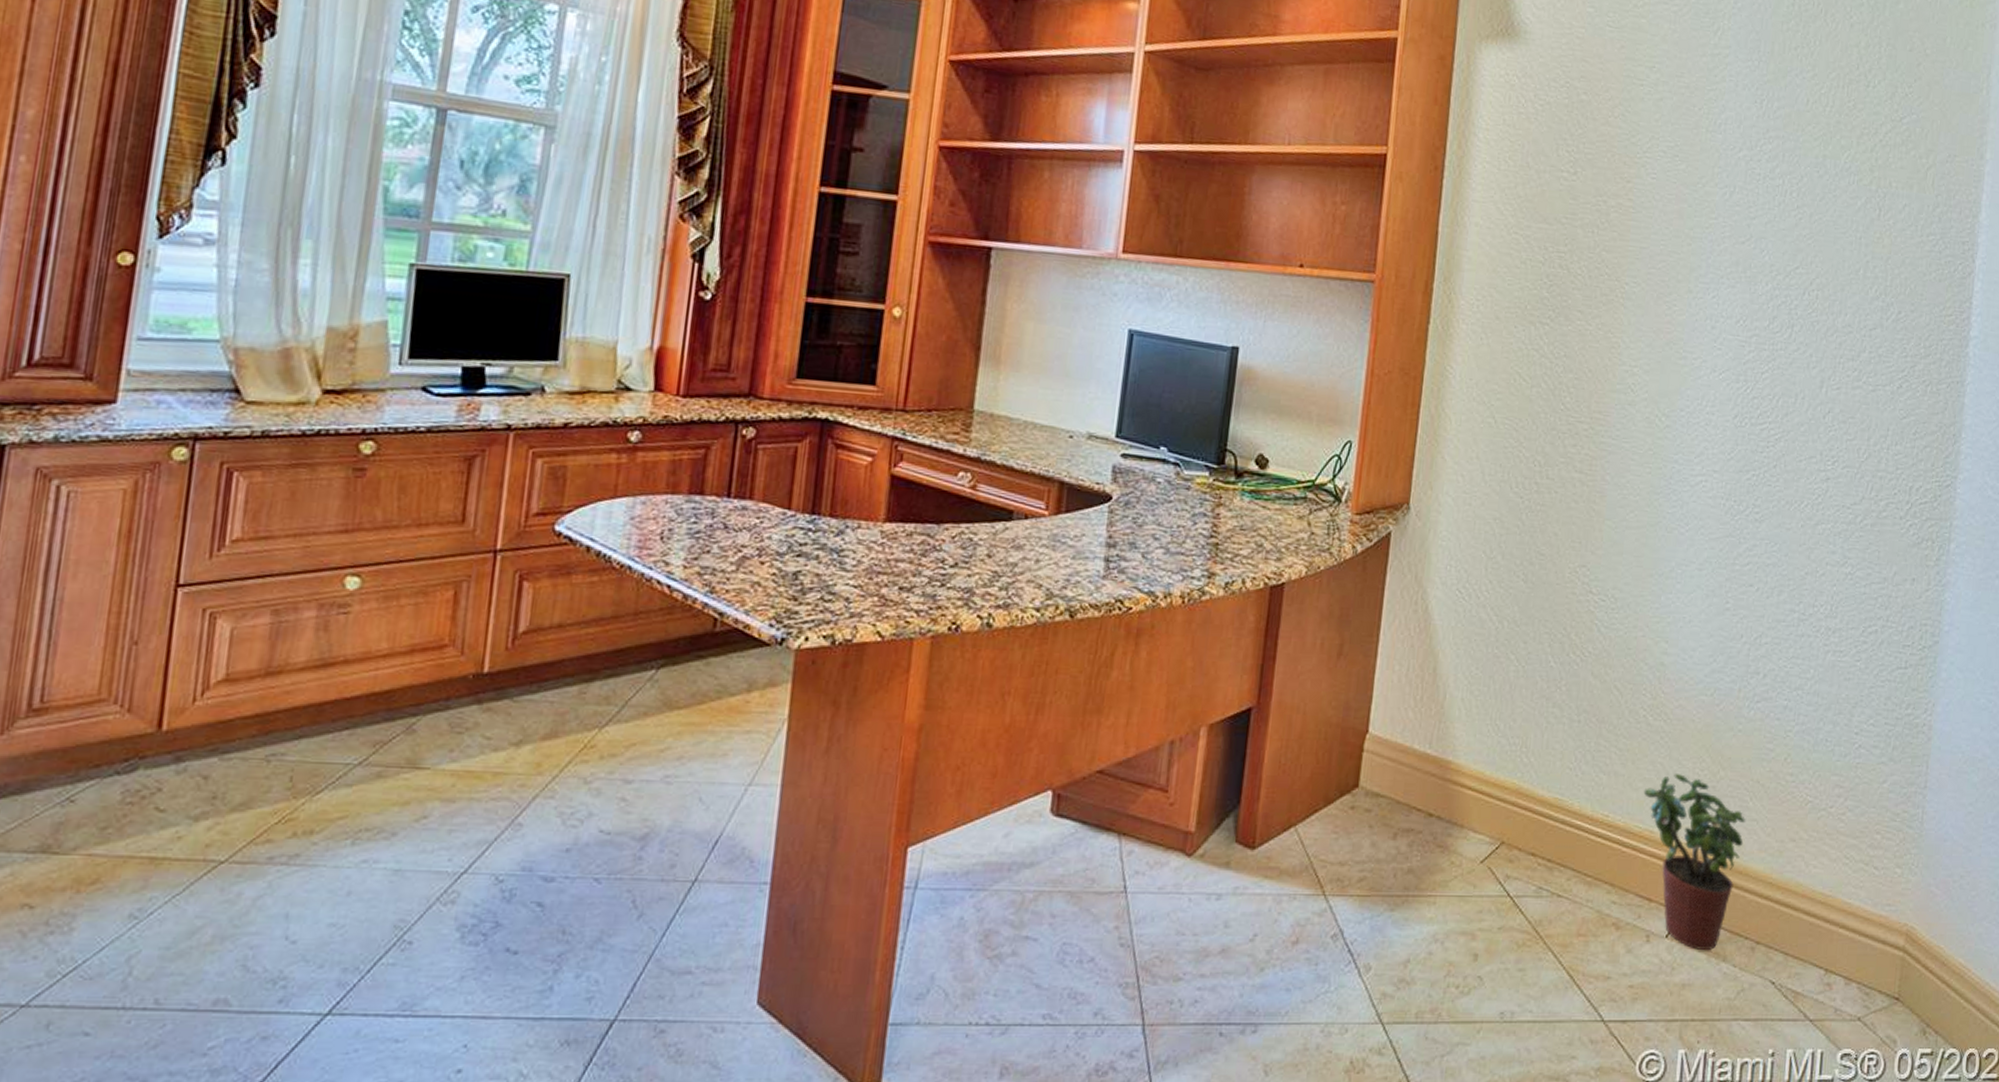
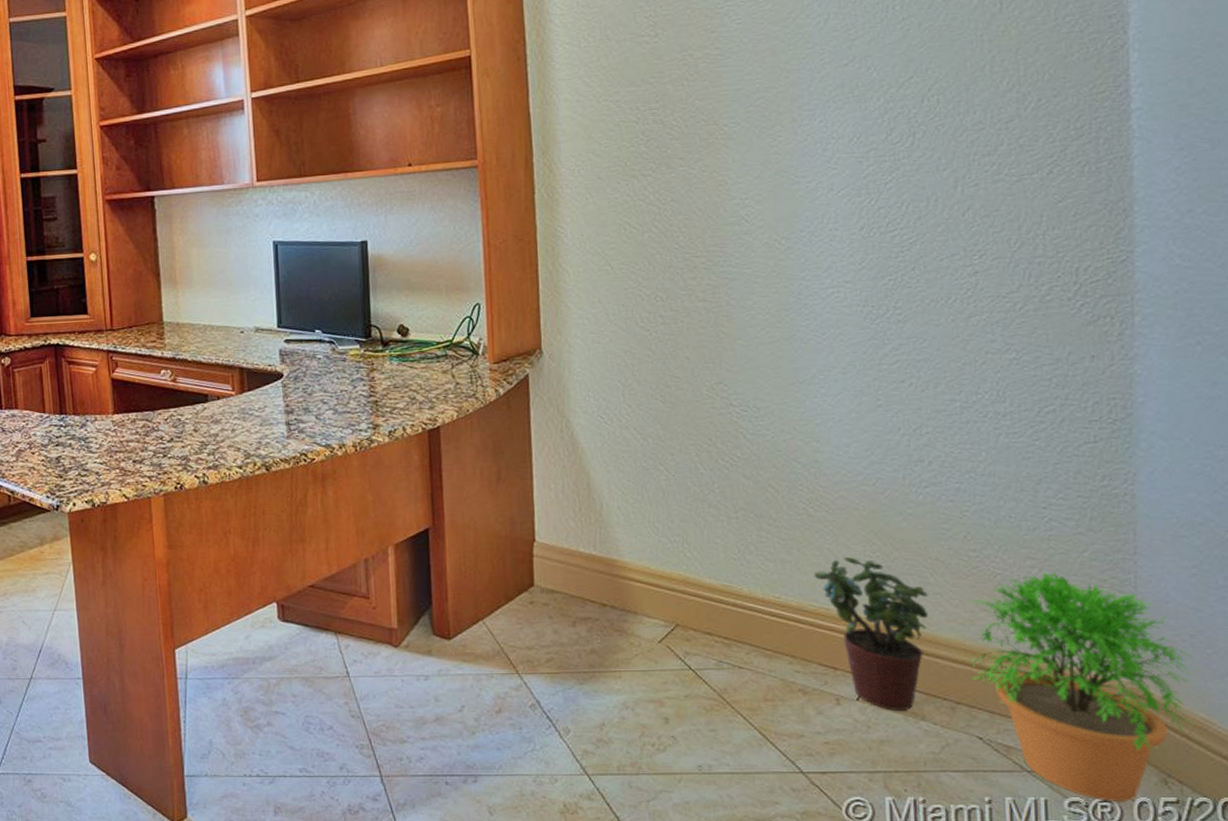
potted plant: none [1772,802,1960,1055] -> present [968,572,1196,803]

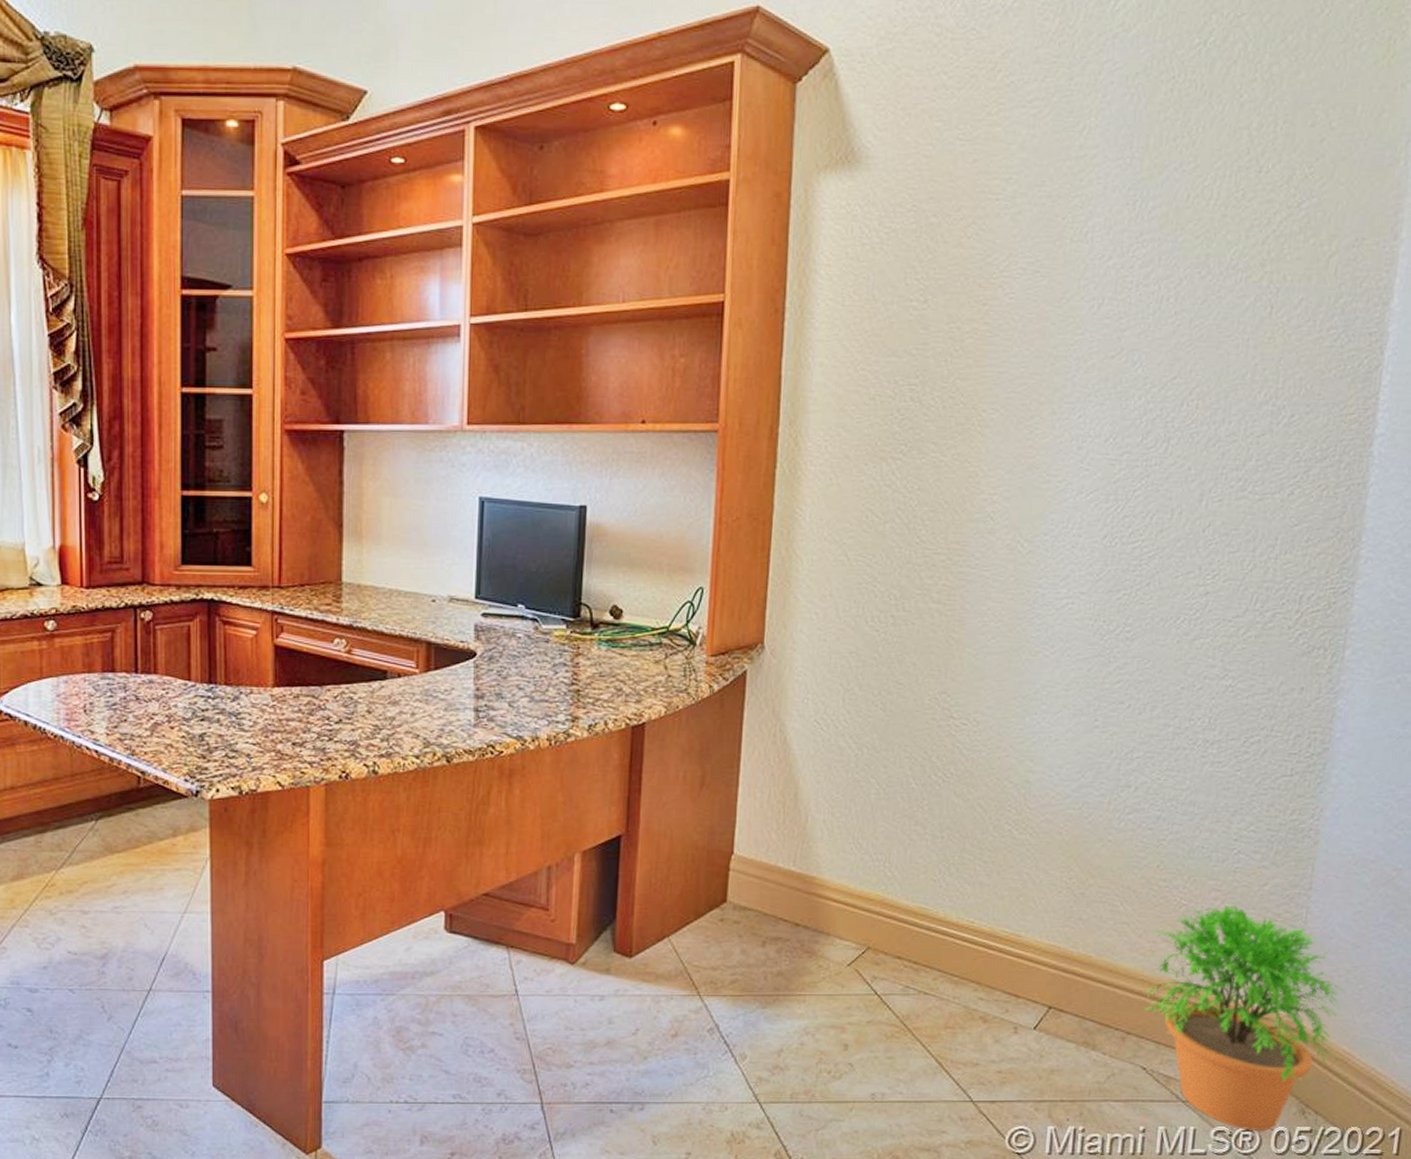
potted plant: present [813,556,929,710] -> none [1009,881,1116,1040]

